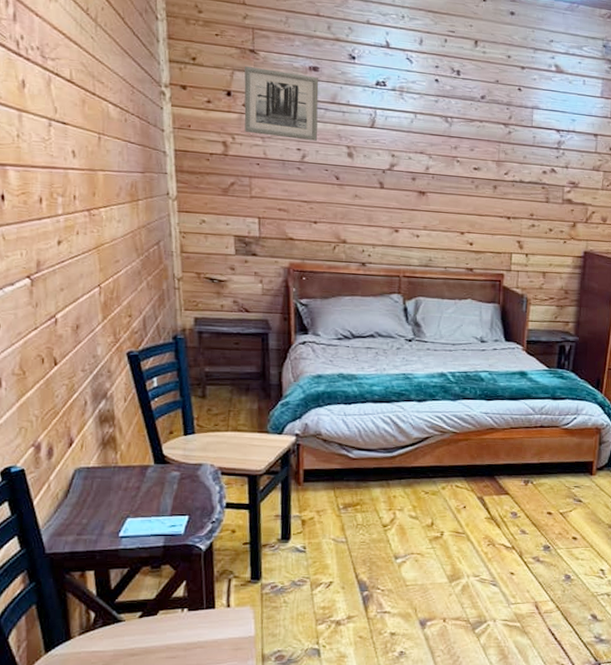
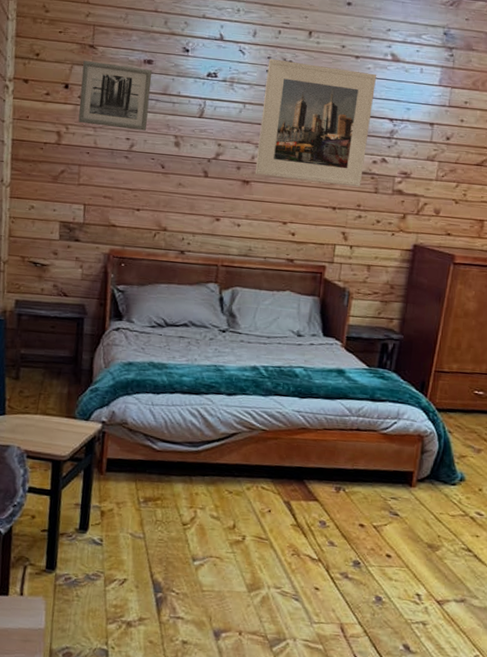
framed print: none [430,67,542,197] -> present [254,58,376,187]

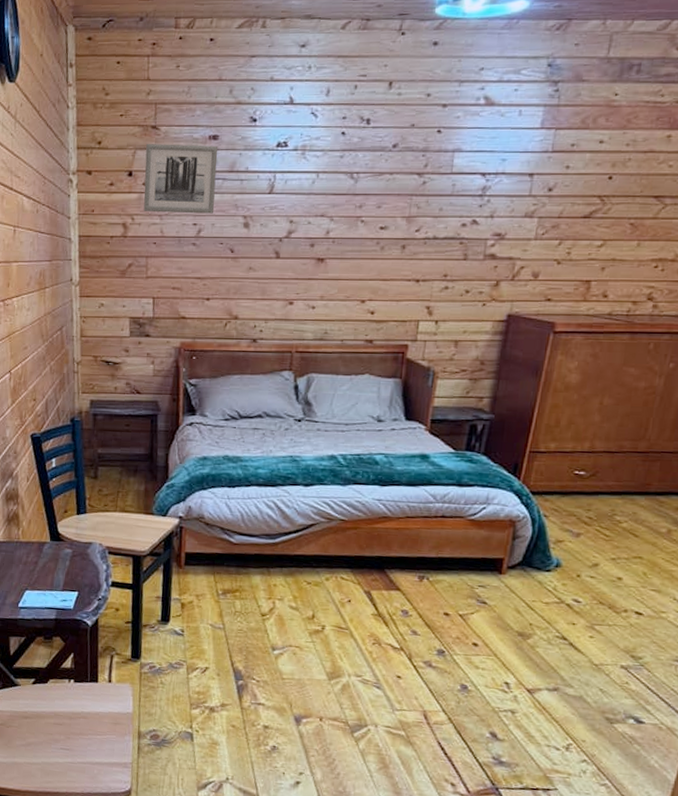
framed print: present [254,58,376,187] -> none [330,118,466,255]

